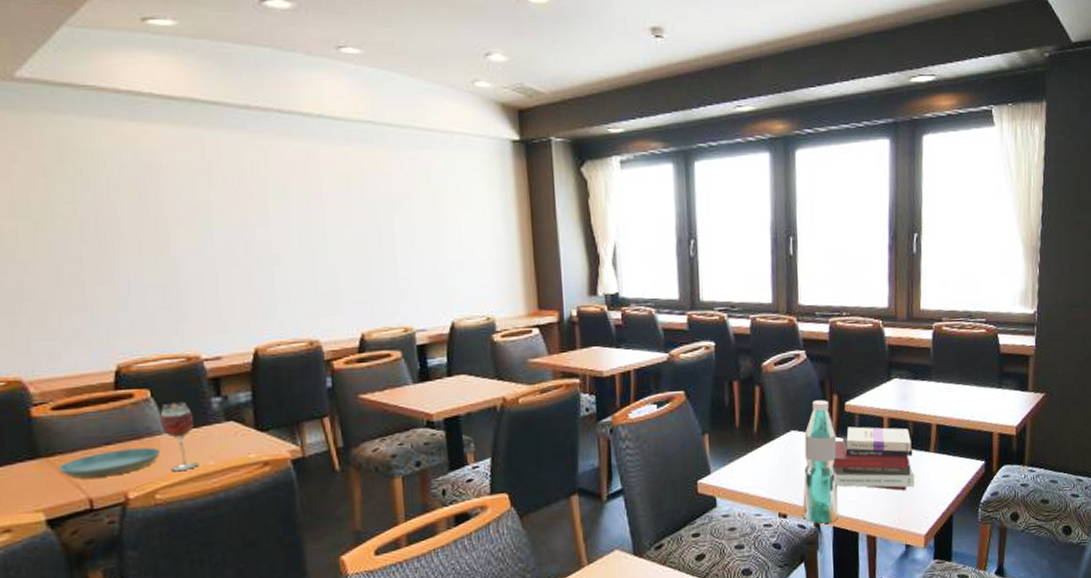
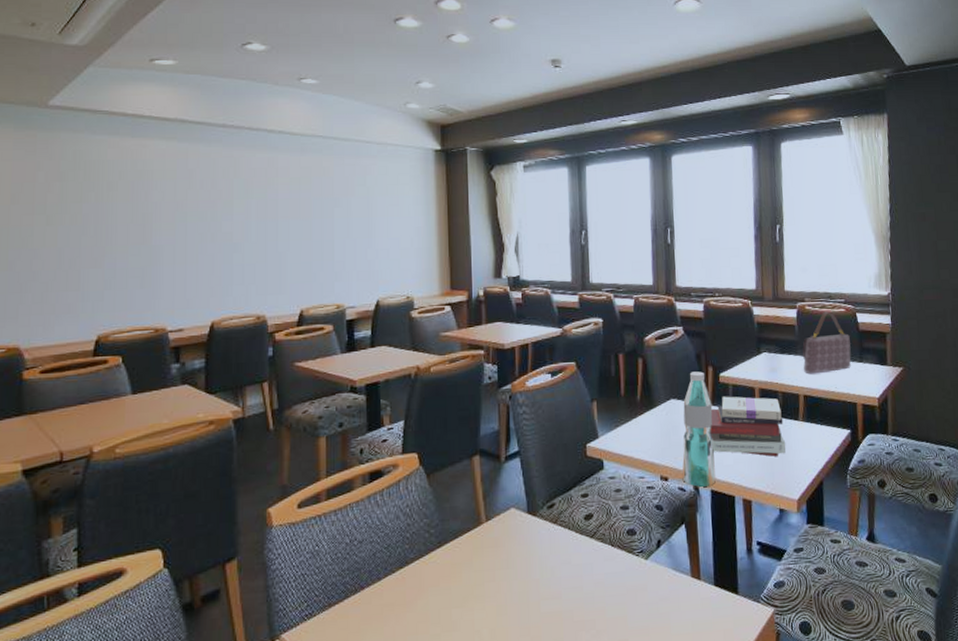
saucer: present [59,447,160,479] -> none [39,407,124,434]
wineglass: present [160,401,199,472] -> none [127,367,156,429]
handbag: none [937,332,990,402] -> present [802,311,851,374]

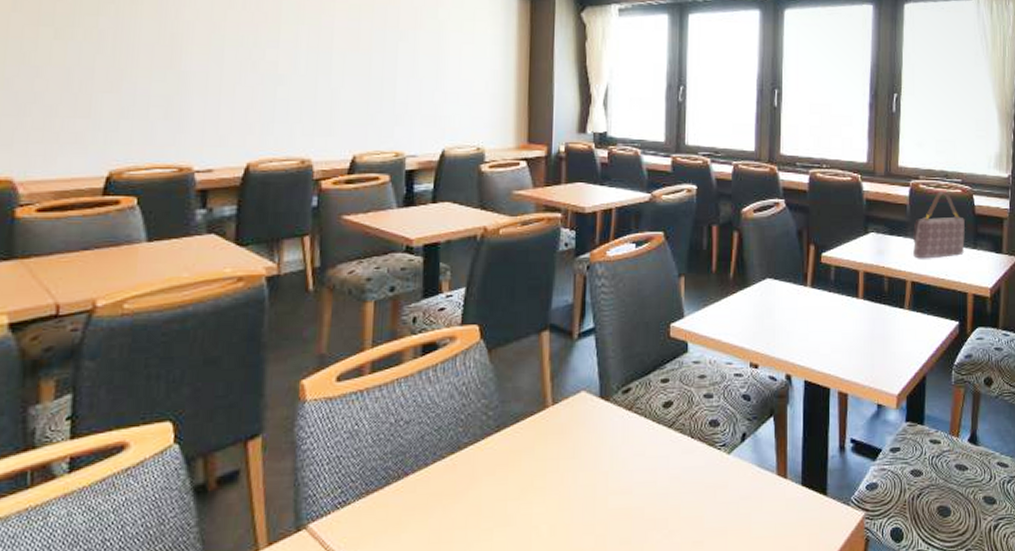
water bottle: present [682,371,716,487] -> none [774,250,812,377]
books: present [710,396,786,457] -> none [807,278,889,348]

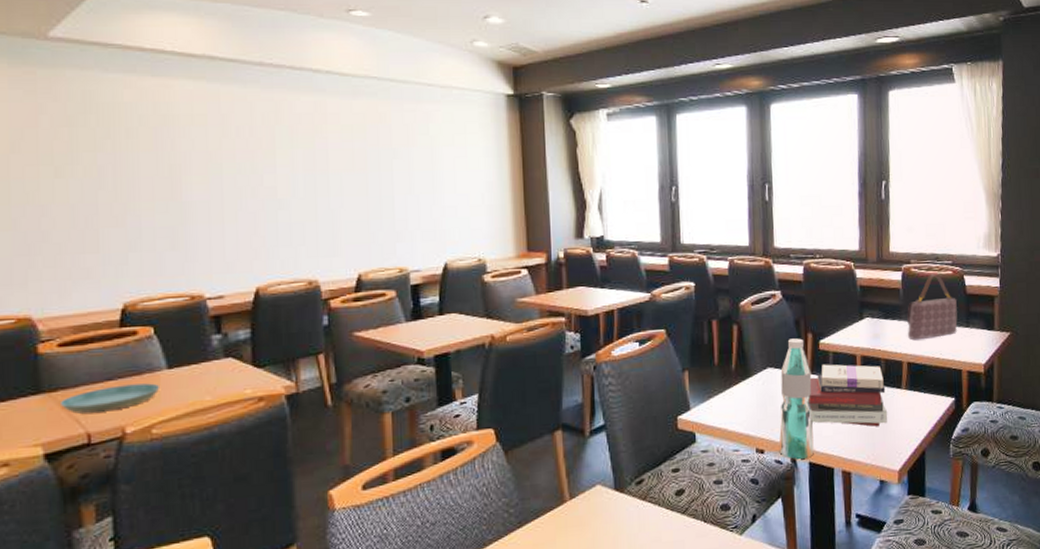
saucer: none [32,255,136,283] -> present [61,383,159,414]
water bottle: none [774,250,812,377] -> present [779,338,814,460]
books: none [807,278,889,348] -> present [809,364,888,427]

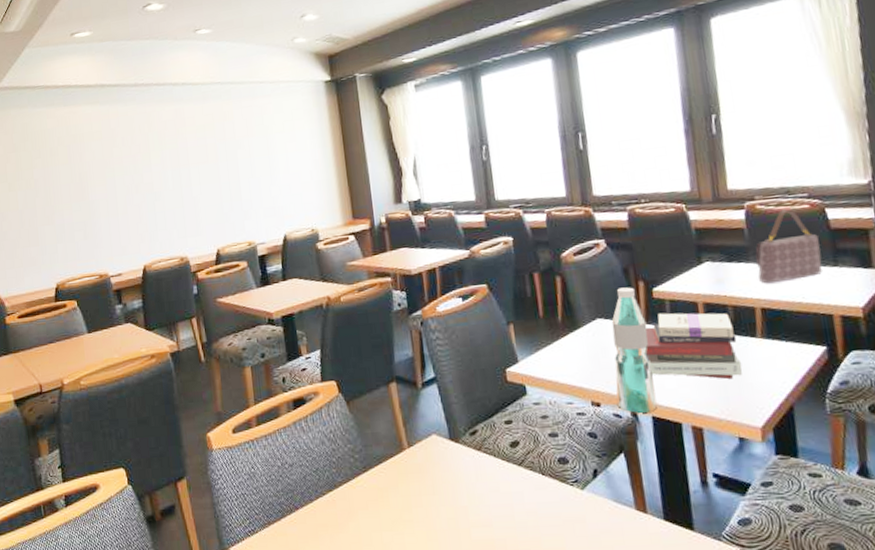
saucer: present [61,383,159,414] -> none [22,345,83,369]

